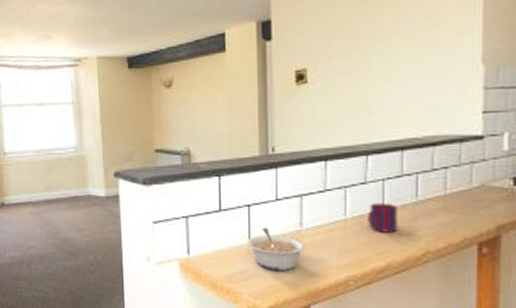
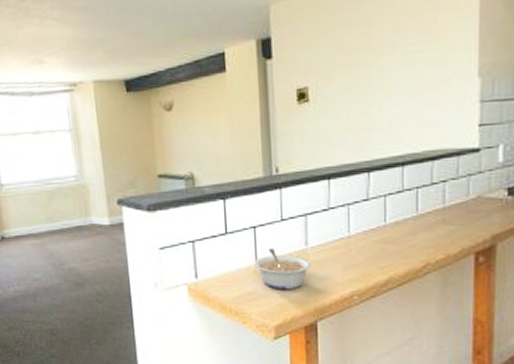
mug: present [368,203,397,233] -> none [371,218,399,247]

